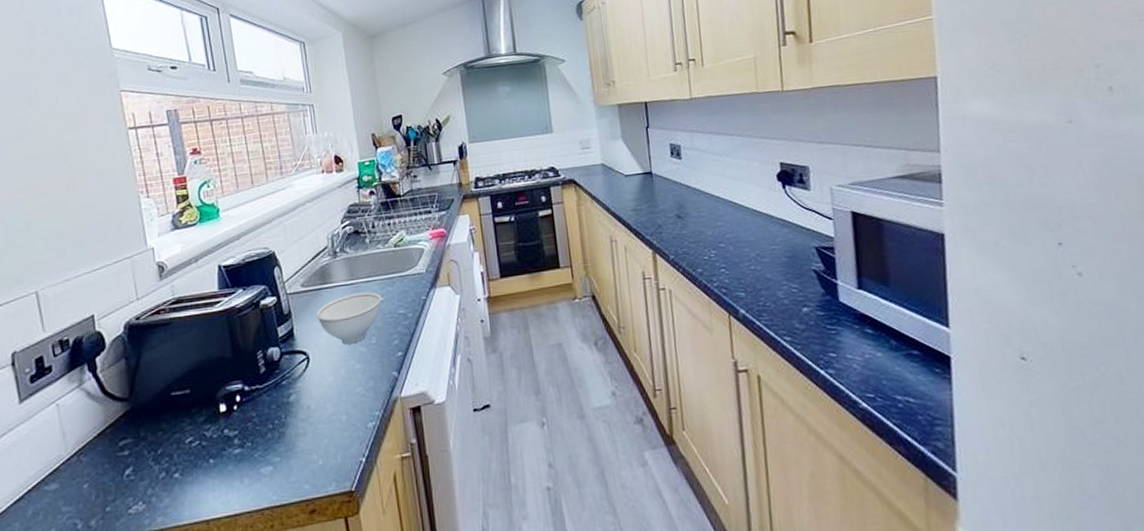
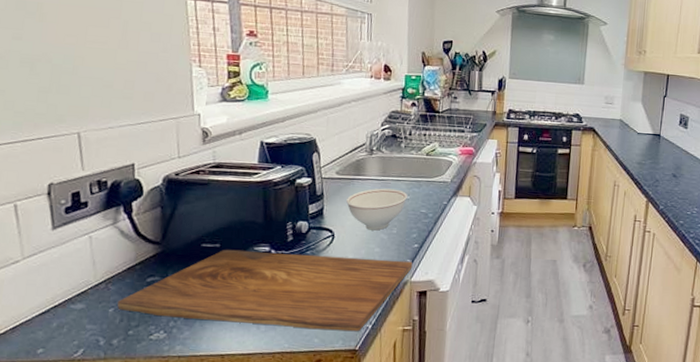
cutting board: none [91,373,400,485] -> present [117,249,413,332]

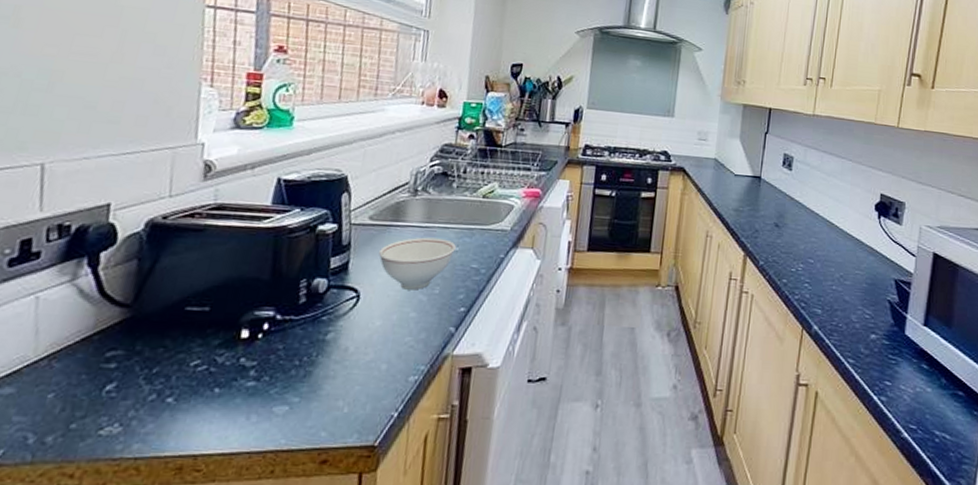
cutting board: present [117,249,413,332] -> none [59,313,457,422]

